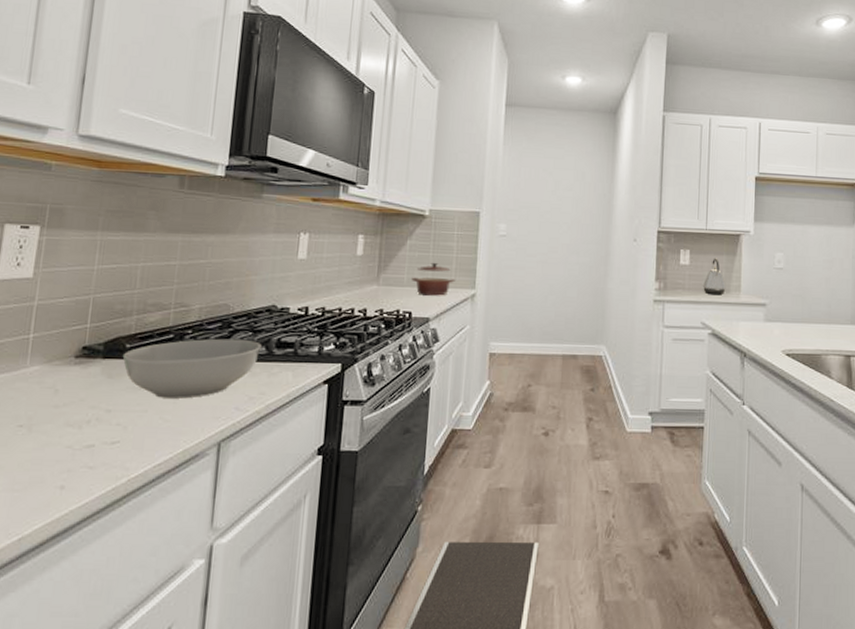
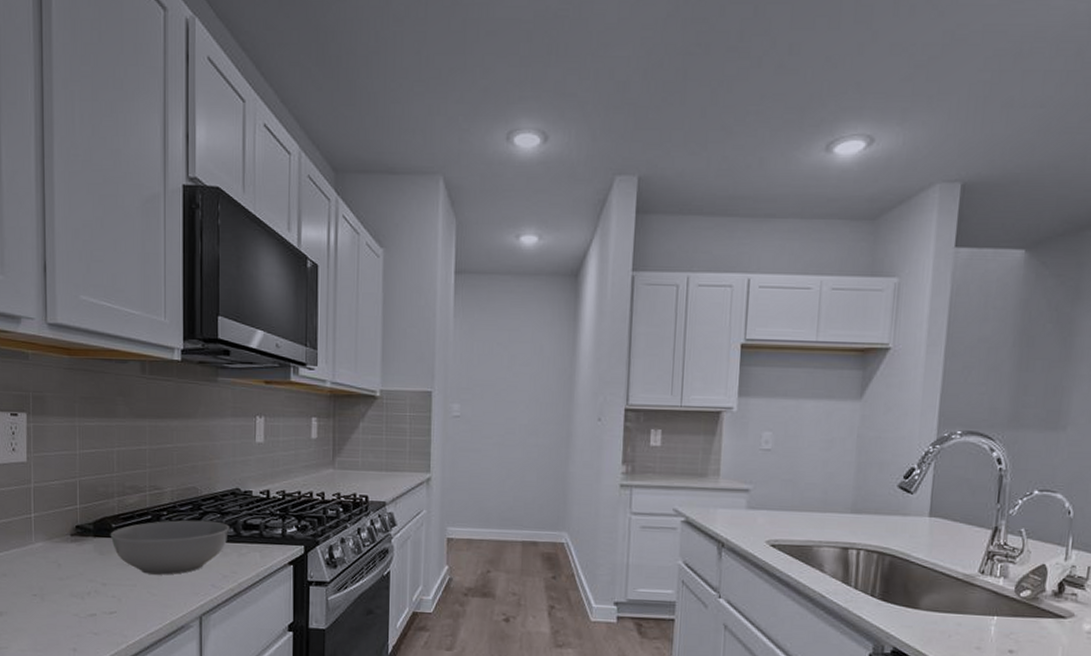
saucepan: present [411,263,455,296] -> none [366,446,410,480]
kettle: present [703,258,726,295] -> none [676,438,703,480]

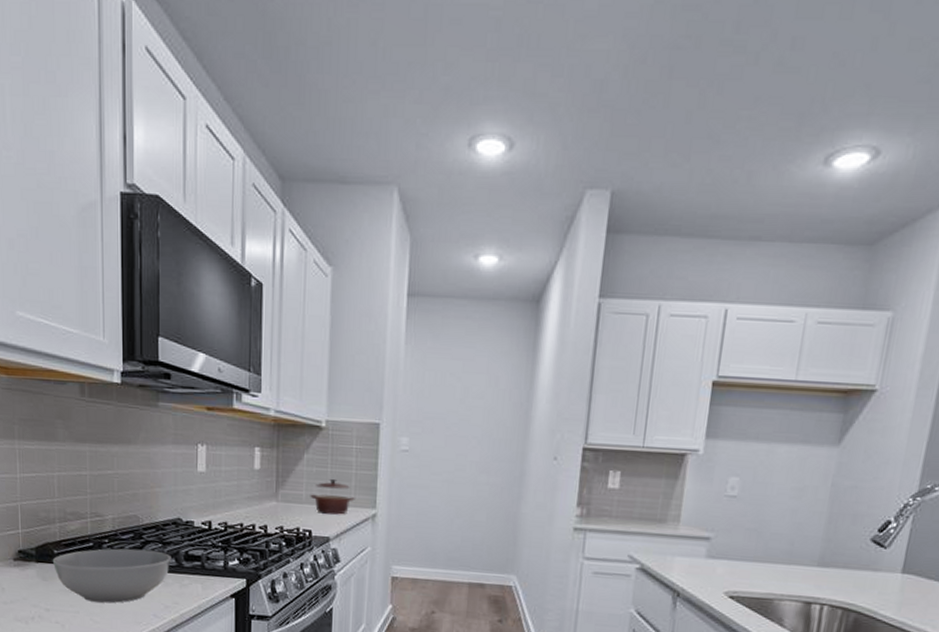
saucepan: none [366,446,410,480] -> present [310,479,355,515]

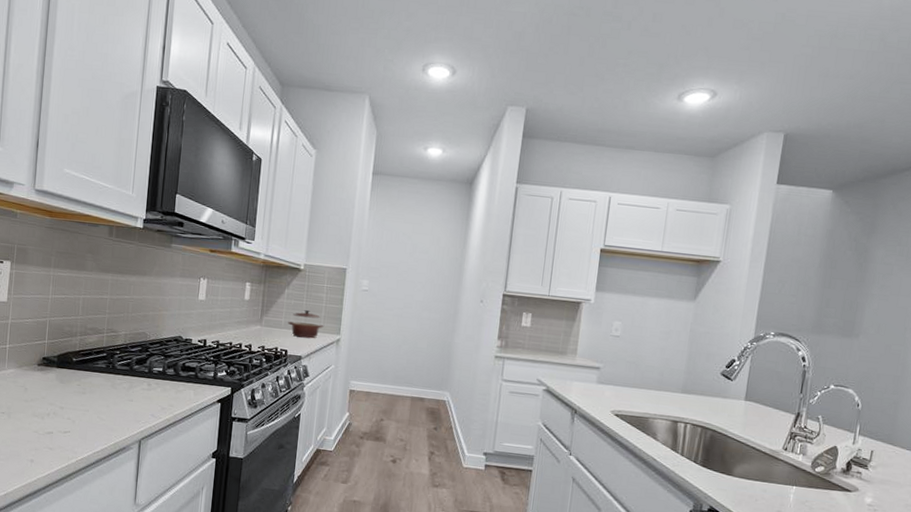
bowl: present [52,548,172,603] -> none [70,358,171,404]

